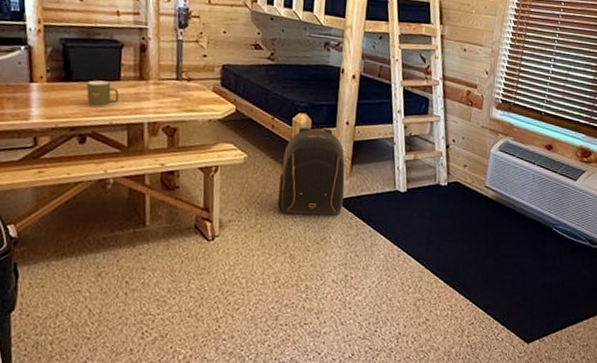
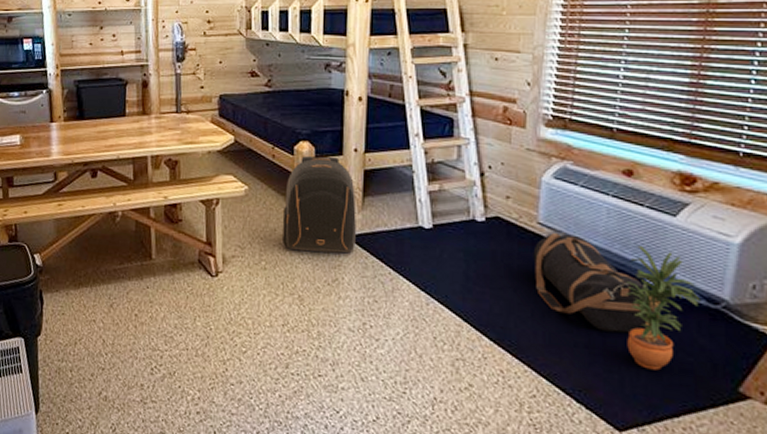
mug: present [86,80,120,108] -> none [96,117,125,143]
duffel bag: none [479,193,558,270] -> present [533,232,655,334]
potted plant: none [537,203,586,296] -> present [625,246,701,371]

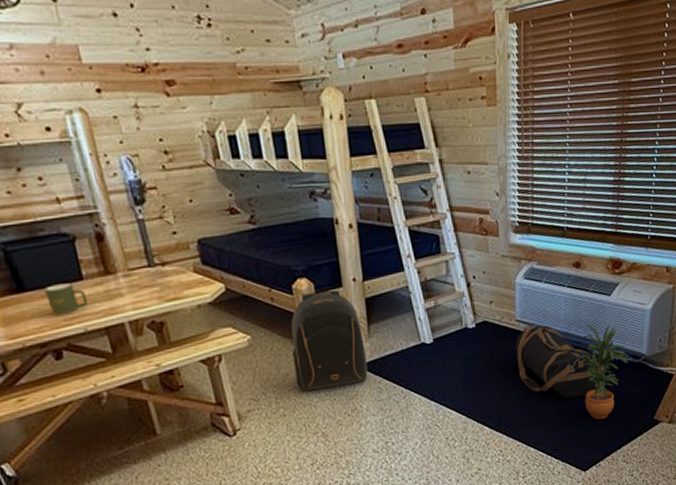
mug: none [96,117,125,143] -> present [43,283,88,316]

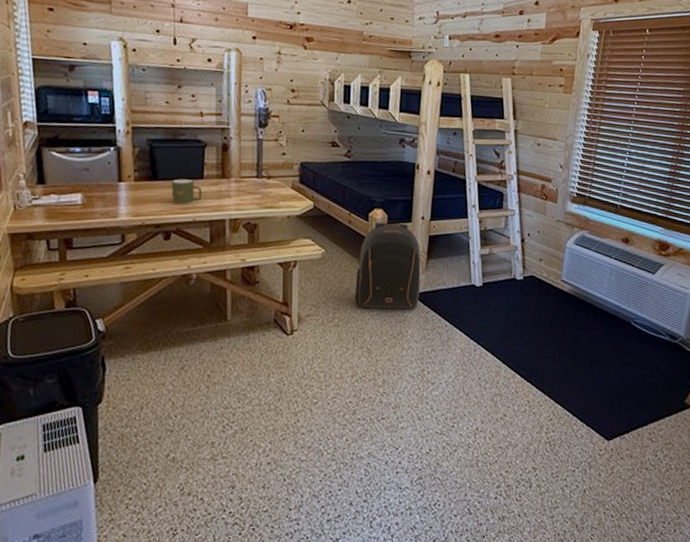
duffel bag: present [514,324,601,399] -> none [556,287,637,365]
potted plant: present [580,324,629,420] -> none [617,297,666,392]

